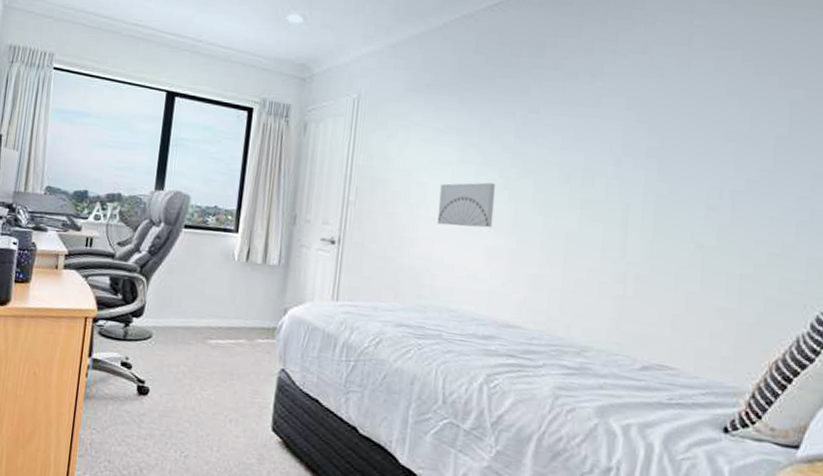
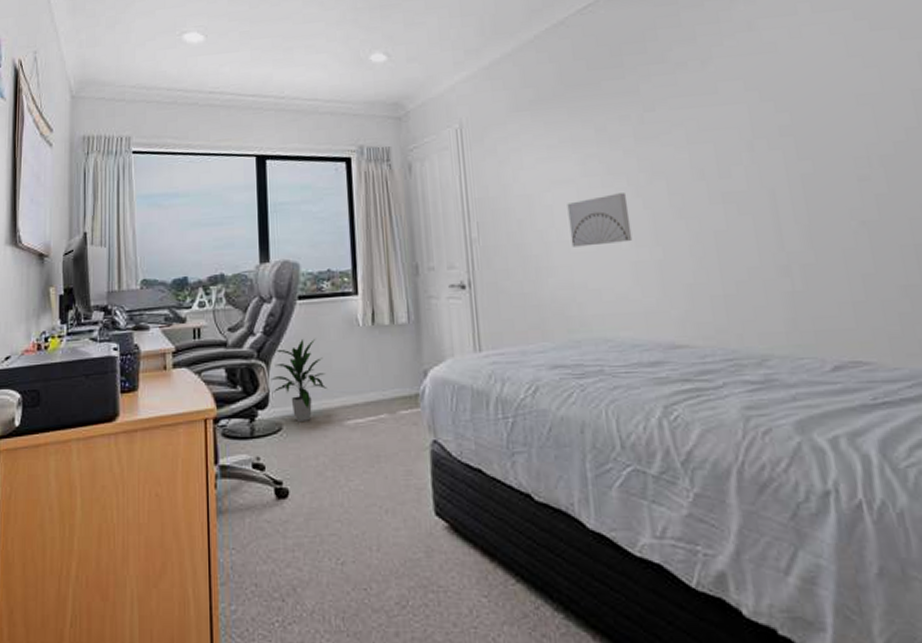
indoor plant: none [149,262,198,335] -> present [271,338,328,423]

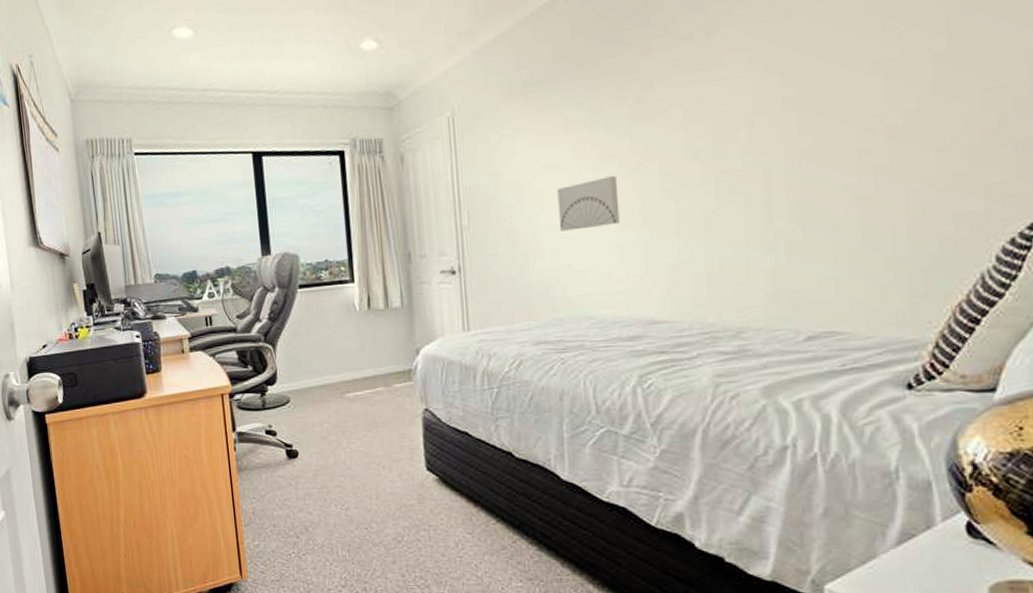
indoor plant: present [271,338,328,423] -> none [278,323,329,396]

